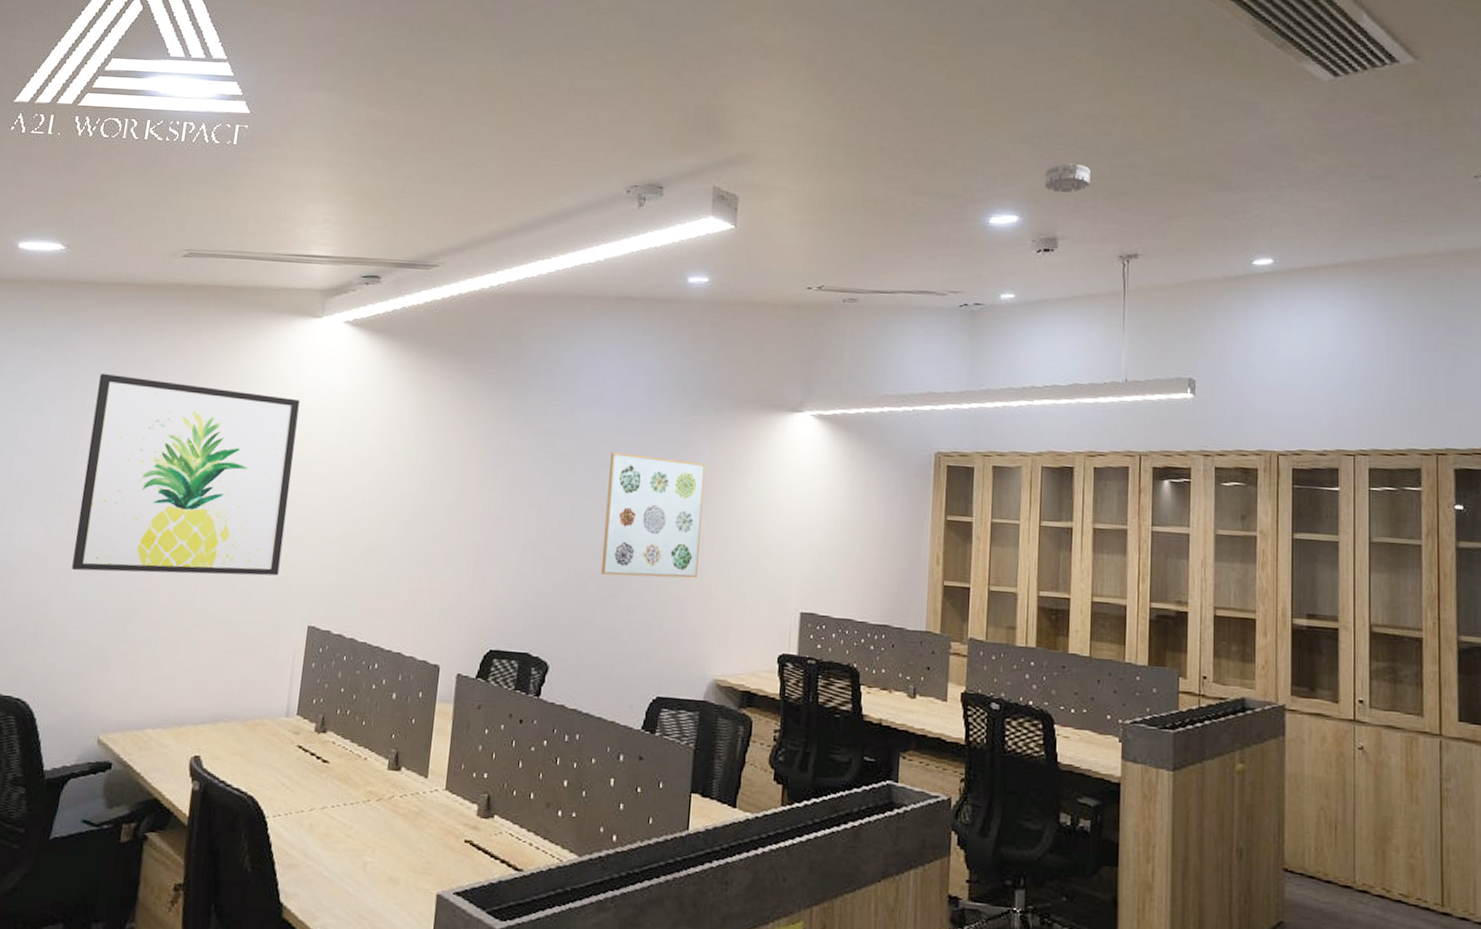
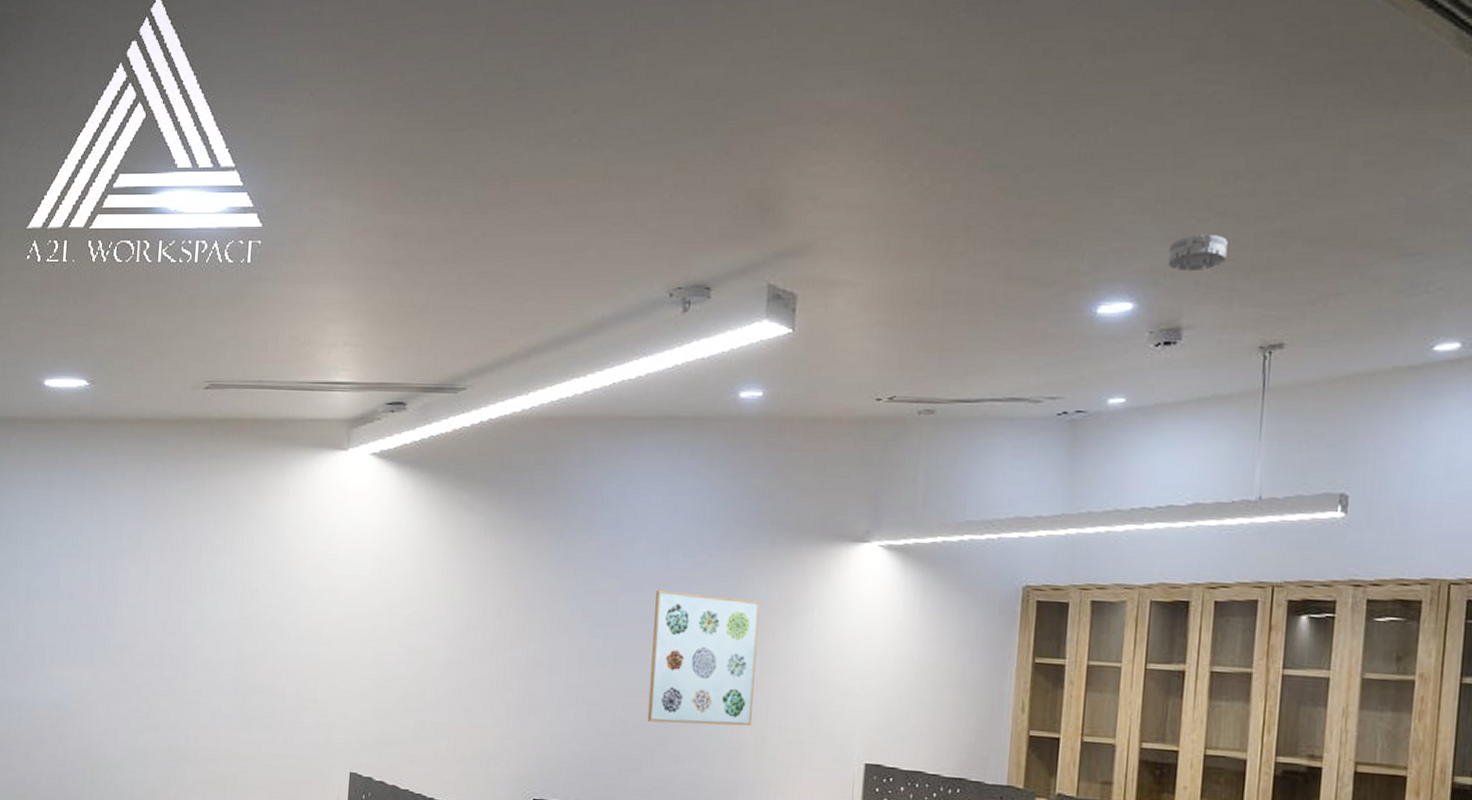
wall art: present [72,373,300,576] -> none [121,514,330,722]

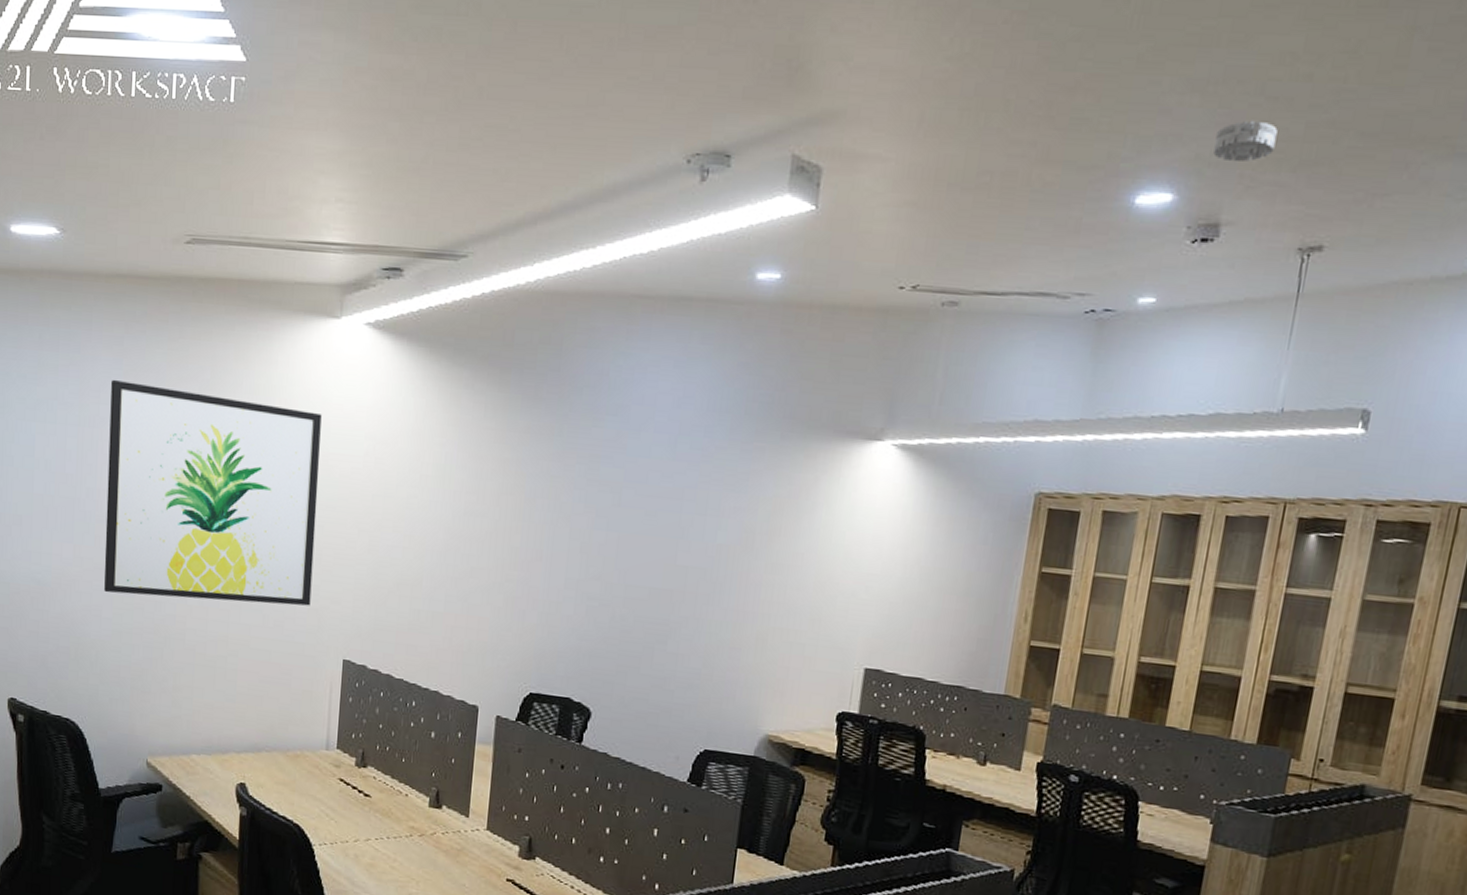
wall art: none [121,514,330,722] -> present [104,379,322,606]
wall art: present [647,590,760,727] -> none [647,483,768,627]

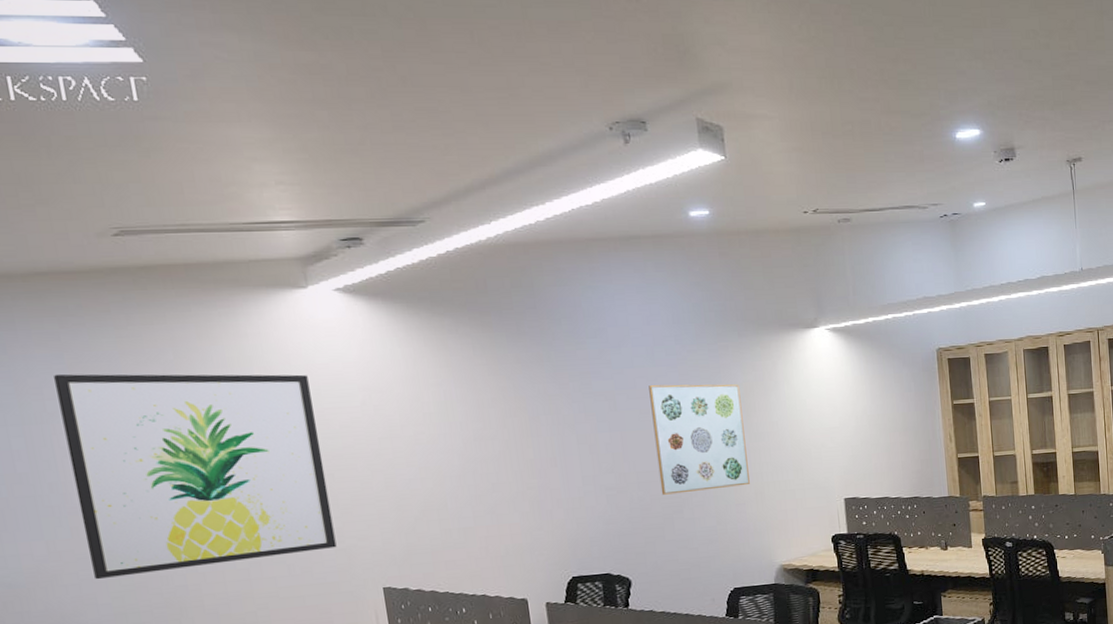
wall art: none [647,483,768,627] -> present [649,384,750,495]
smoke detector: present [1213,120,1278,163] -> none [998,76,1037,106]

